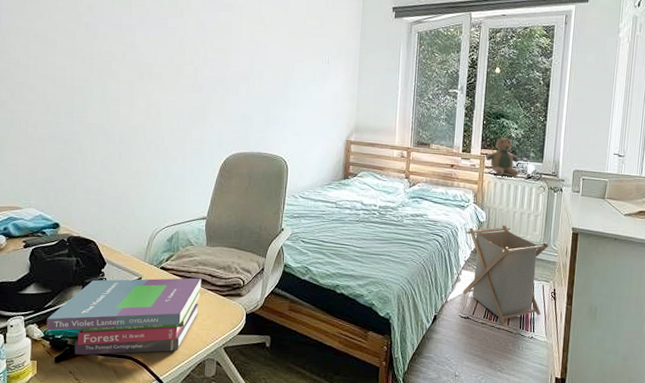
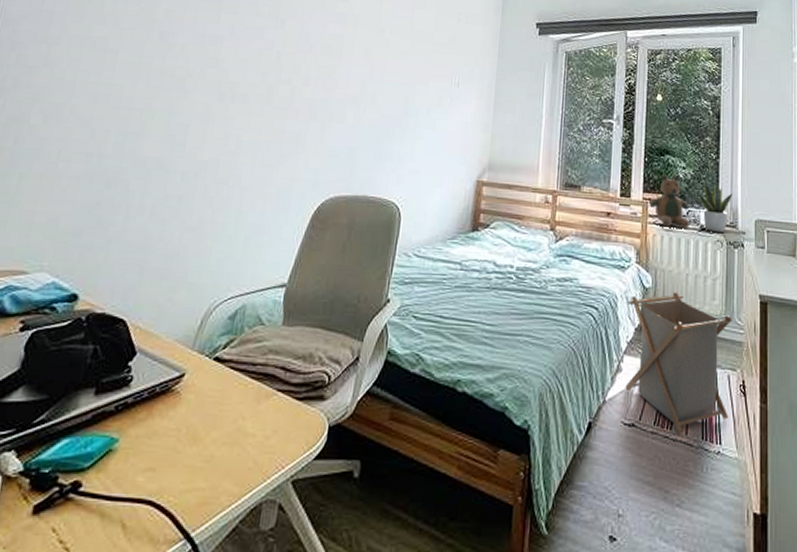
books: present [46,278,202,356] -> none [28,372,271,502]
potted plant: none [528,138,556,180] -> present [699,180,733,232]

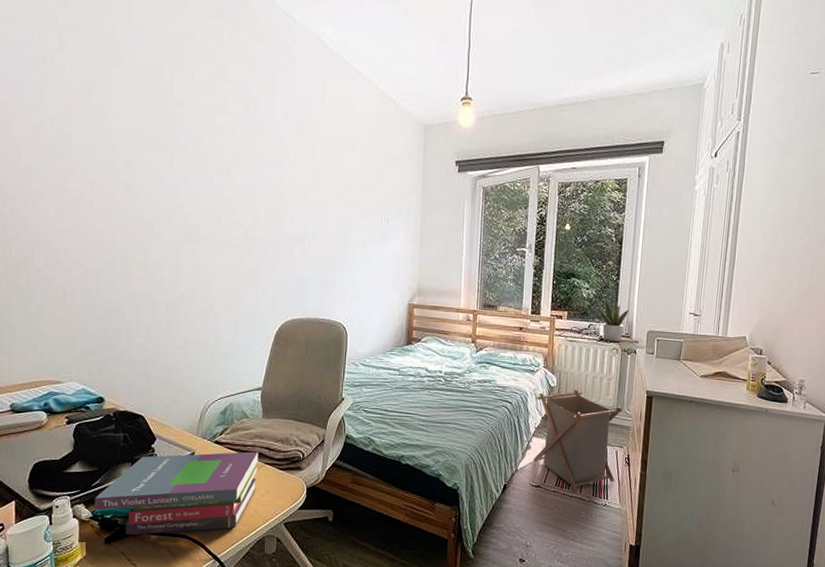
books: none [28,372,271,502] -> present [94,451,259,536]
teddy bear: present [649,173,690,228] -> none [556,294,591,339]

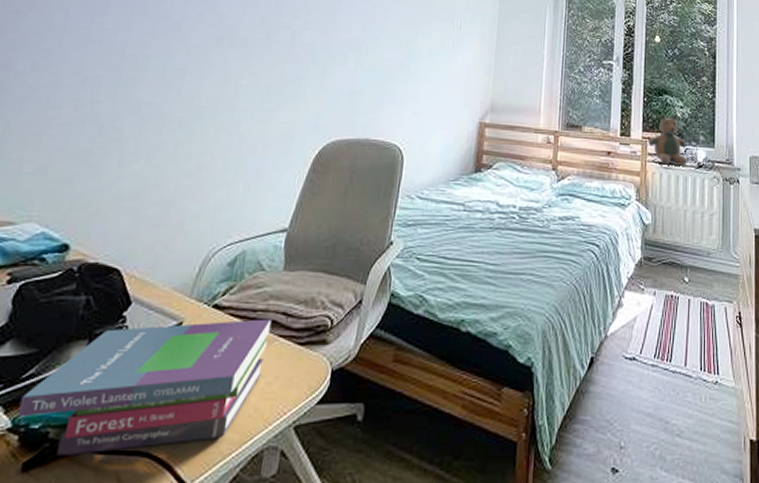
laundry basket: present [533,389,622,492] -> none [626,228,729,366]
teddy bear: none [556,294,591,339] -> present [648,113,687,166]
potted plant: present [600,298,629,342] -> none [697,118,728,169]

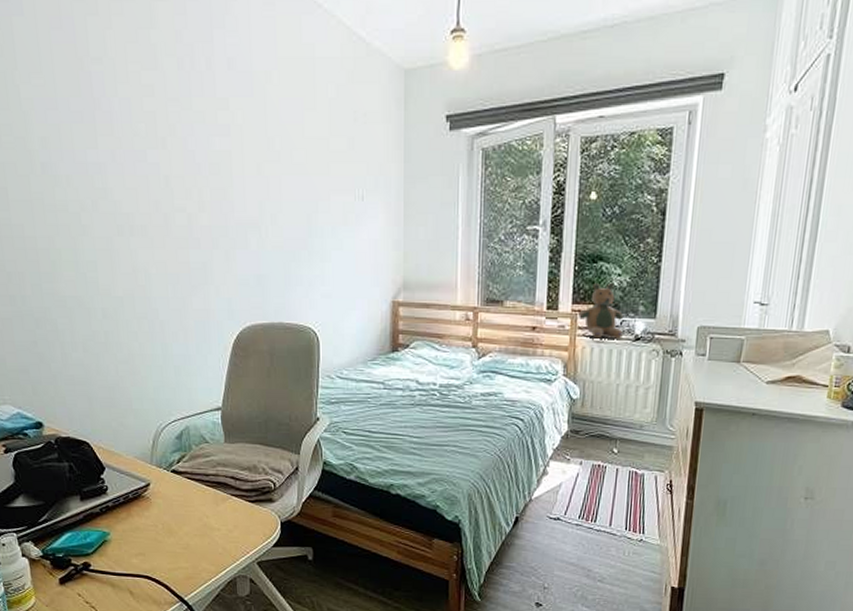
books: present [17,319,272,457] -> none [43,481,224,576]

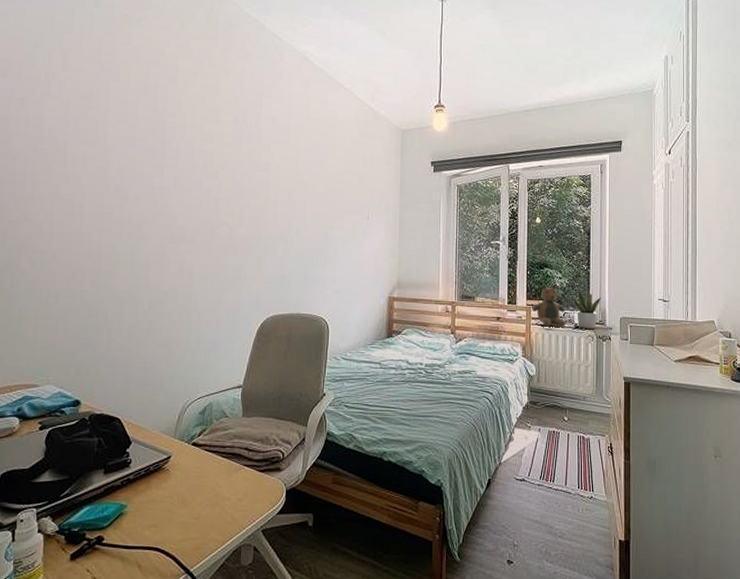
potted plant: none [635,286,674,341] -> present [574,286,601,329]

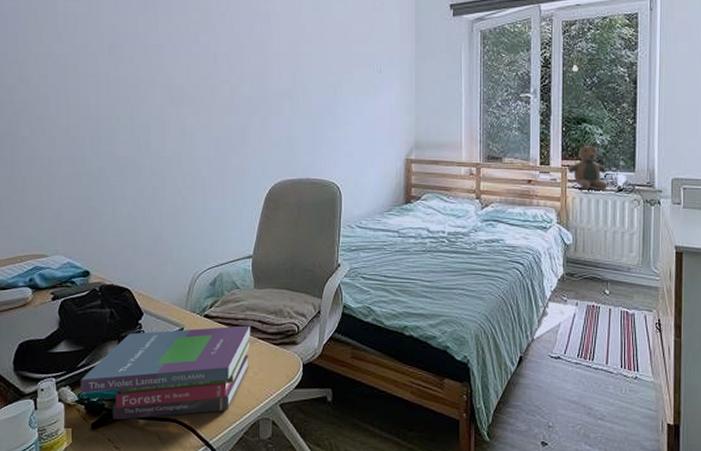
books: none [61,453,237,551] -> present [80,325,251,421]
potted plant: present [574,286,601,329] -> none [617,144,650,192]

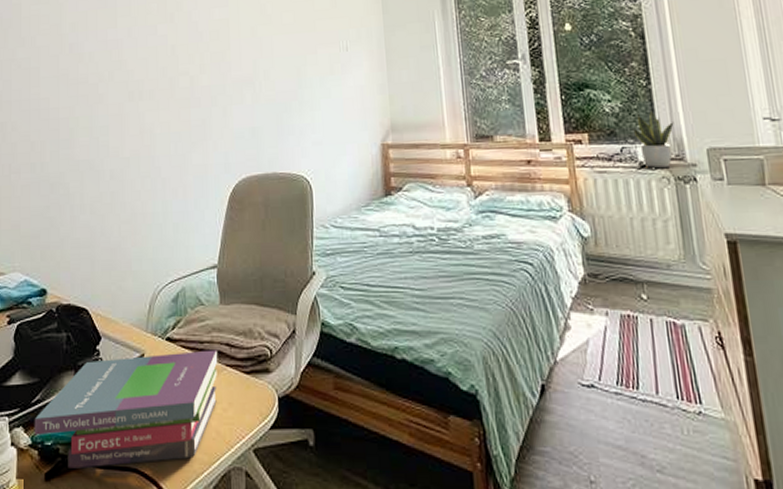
teddy bear: present [568,141,607,190] -> none [574,109,626,169]
potted plant: none [617,144,650,192] -> present [633,109,674,168]

